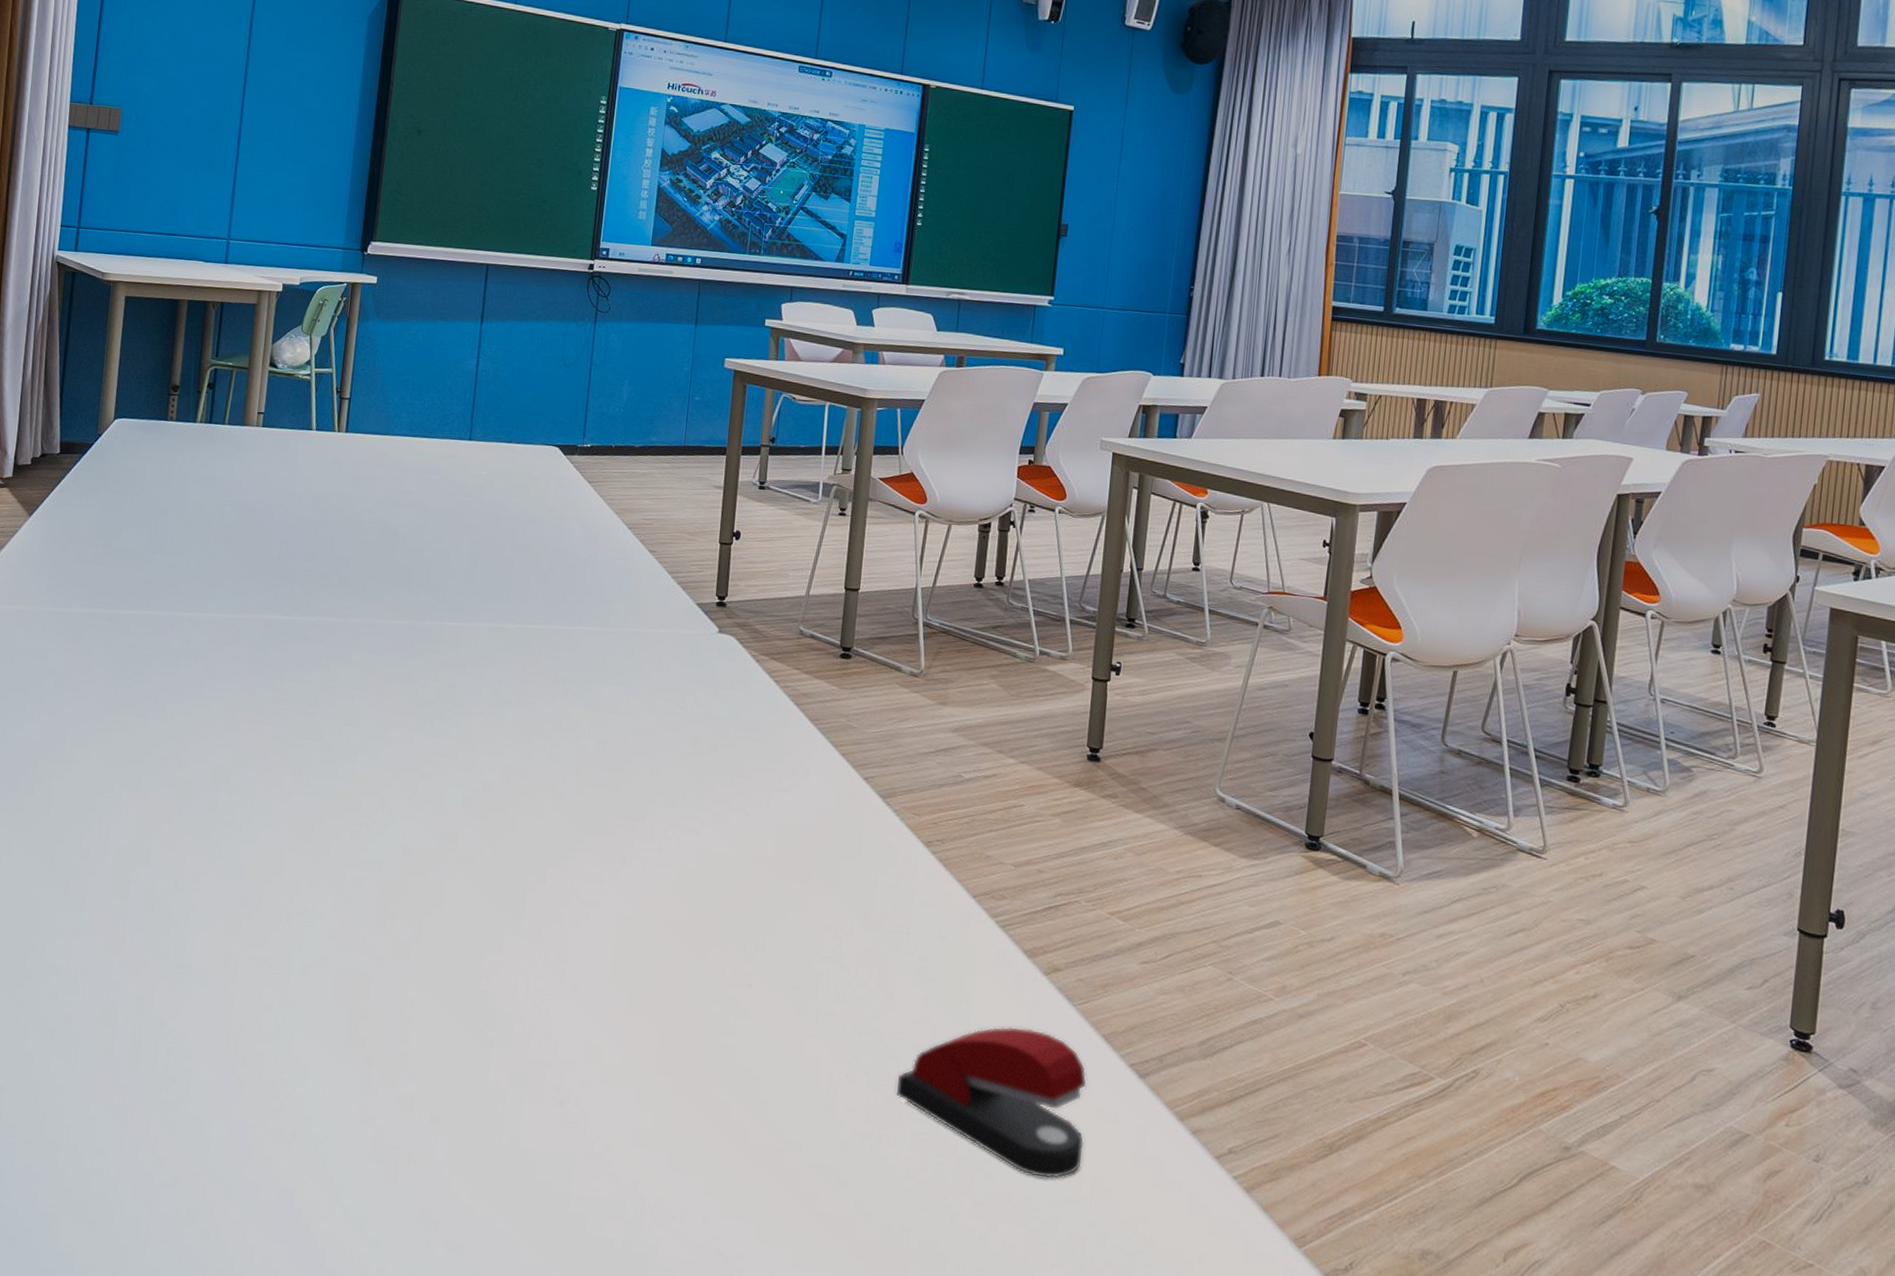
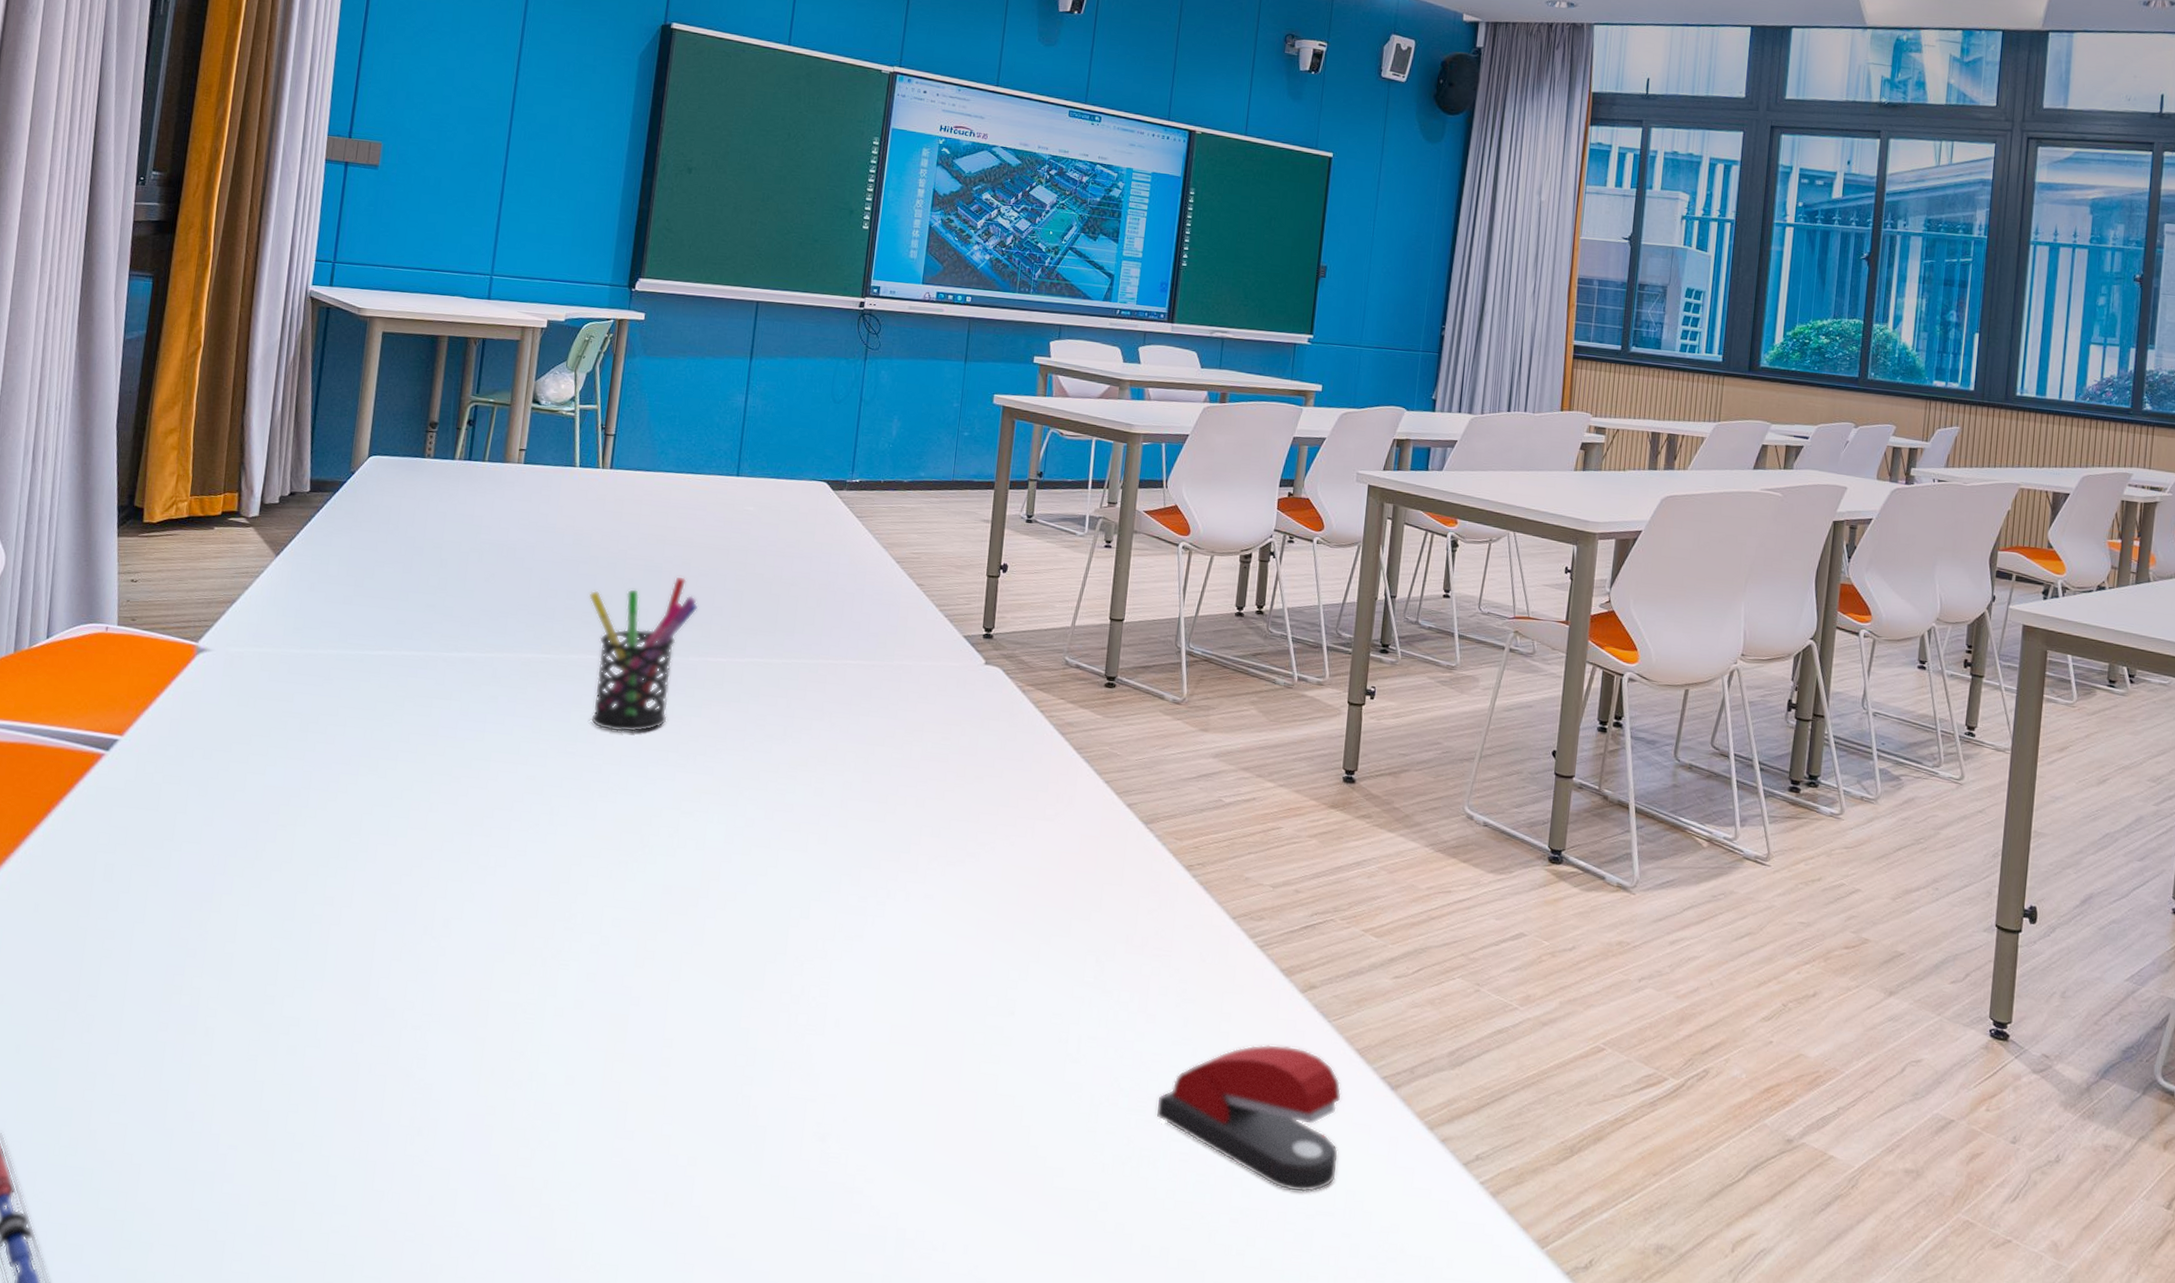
pen holder: none [326,541,434,695] -> present [588,577,699,733]

